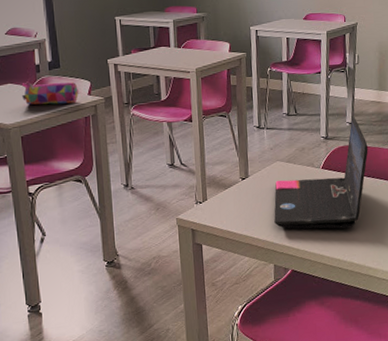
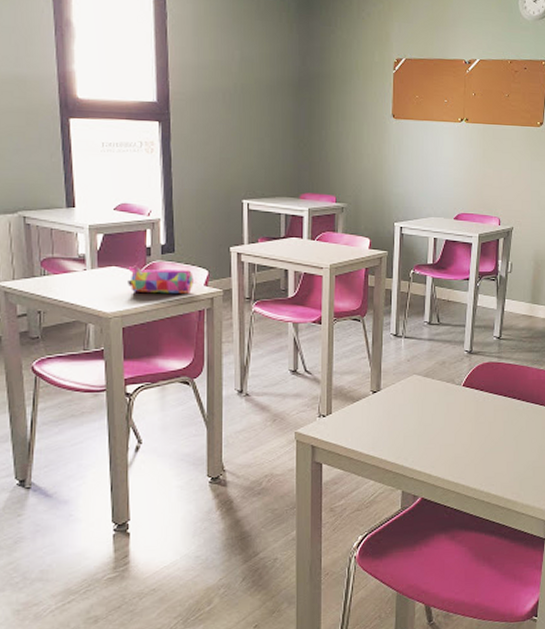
laptop: present [274,117,368,229] -> none [406,331,515,455]

